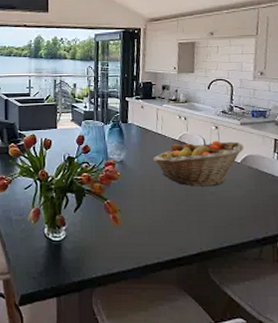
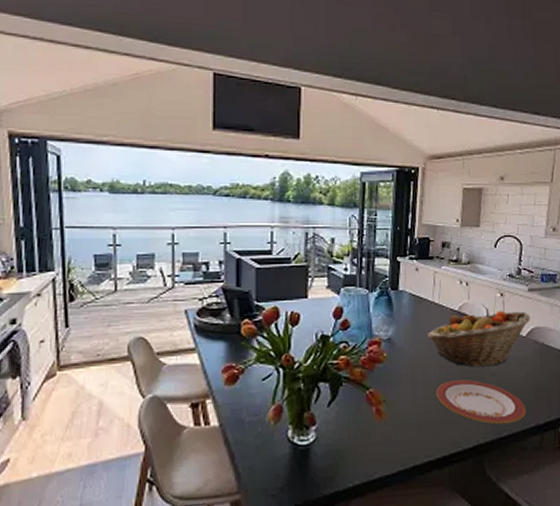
plate: none [162,197,244,236] -> present [436,380,526,425]

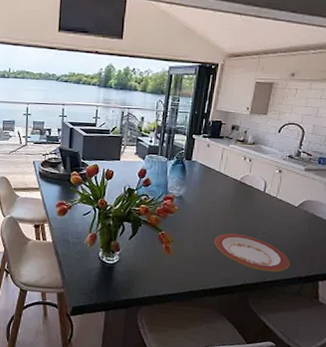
fruit basket: present [427,310,531,367] -> none [211,183,305,227]

